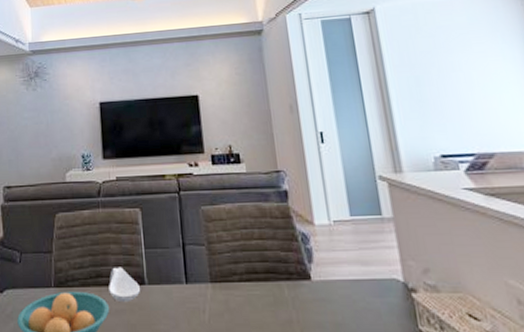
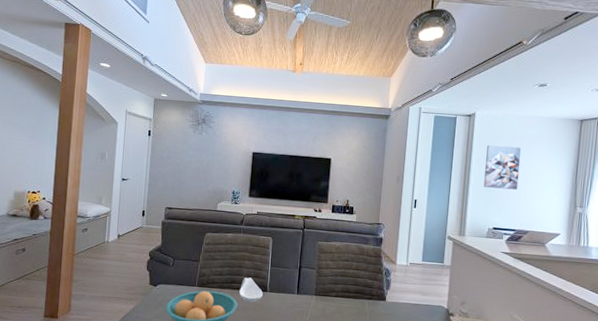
wall art: none [402,41,462,102] -> present [484,144,522,190]

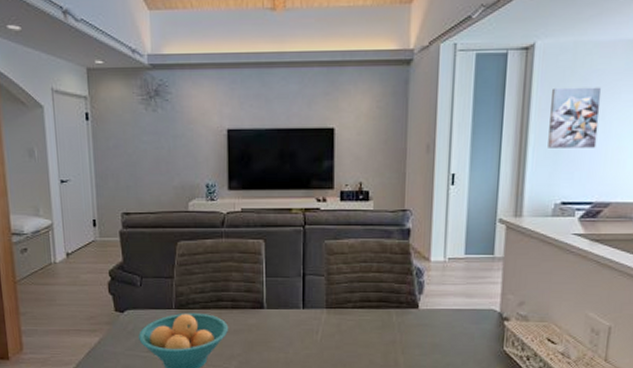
spoon rest: present [239,277,263,303] -> none [229,293,258,324]

